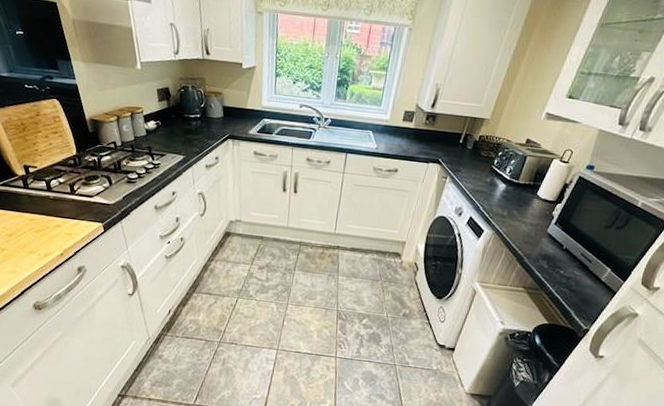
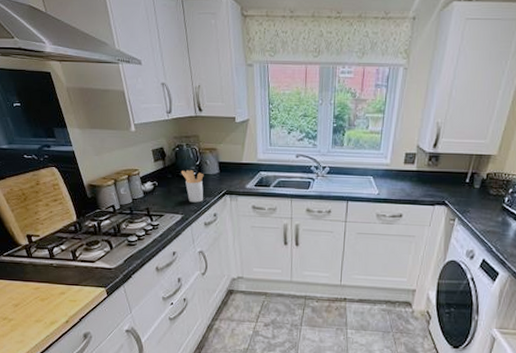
utensil holder: none [185,111,208,145] -> present [181,170,204,203]

